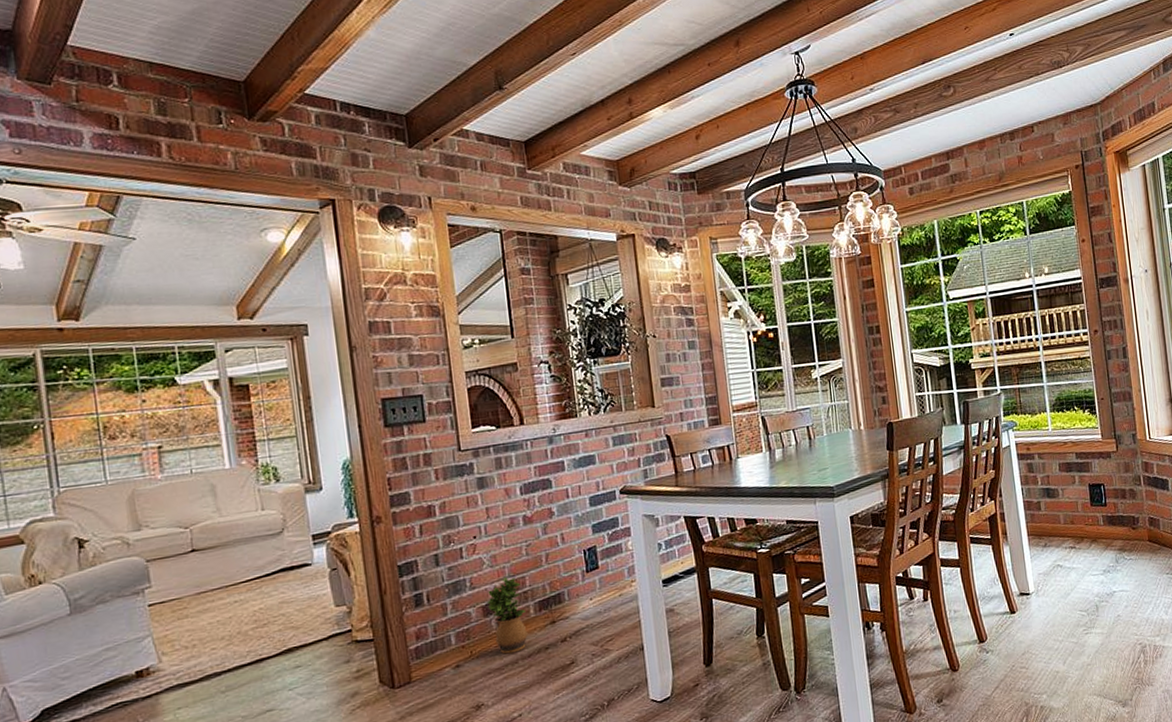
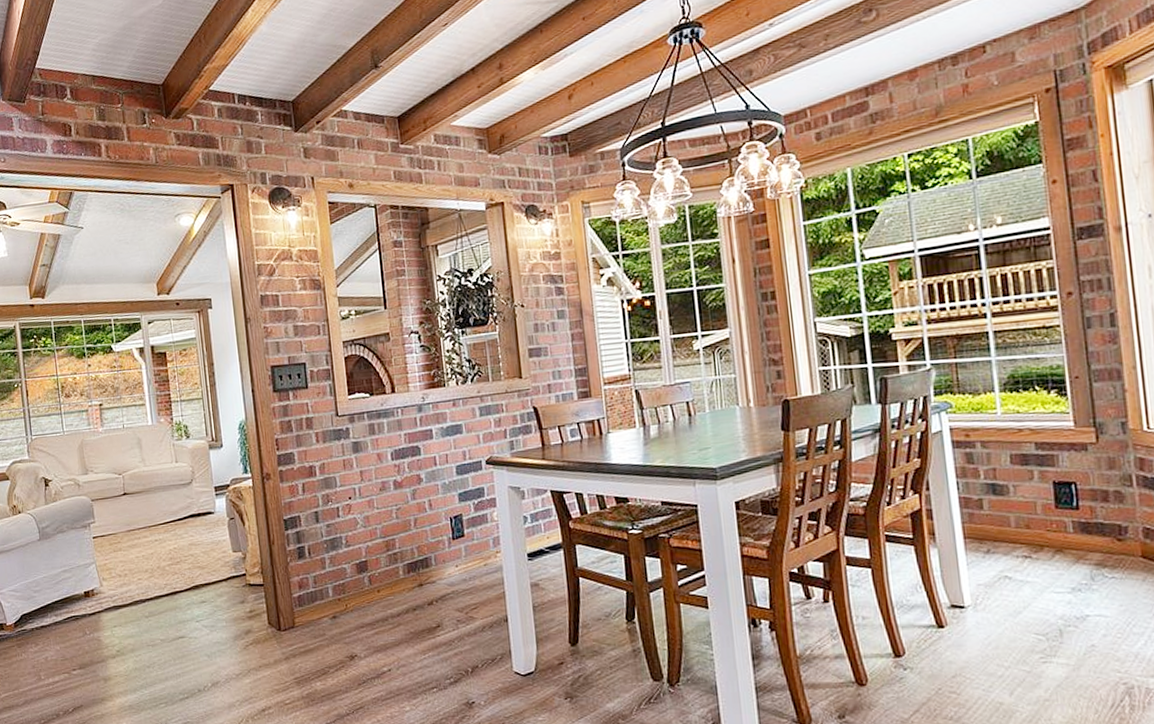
potted plant: present [486,576,528,654] -> none [360,537,397,611]

